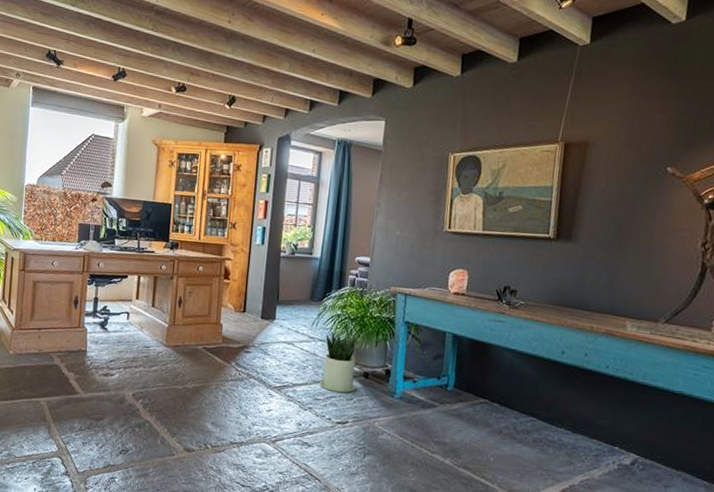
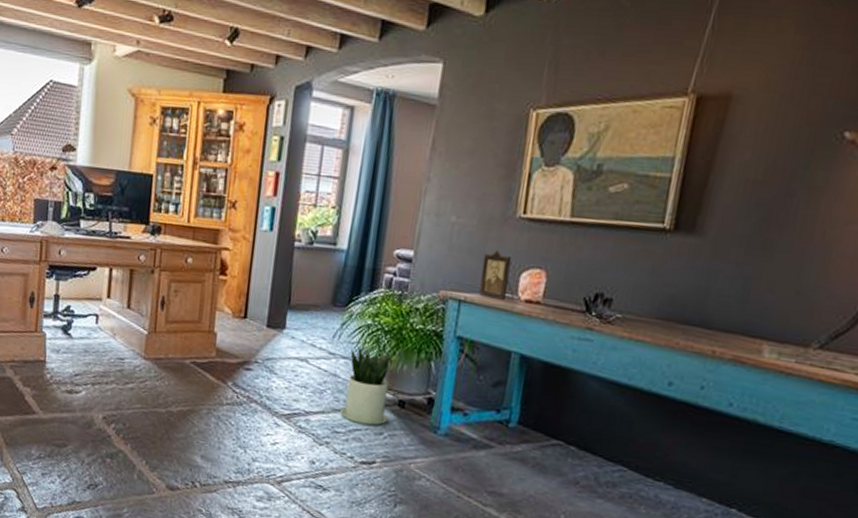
photo frame: none [419,256,446,293] -> present [478,250,514,300]

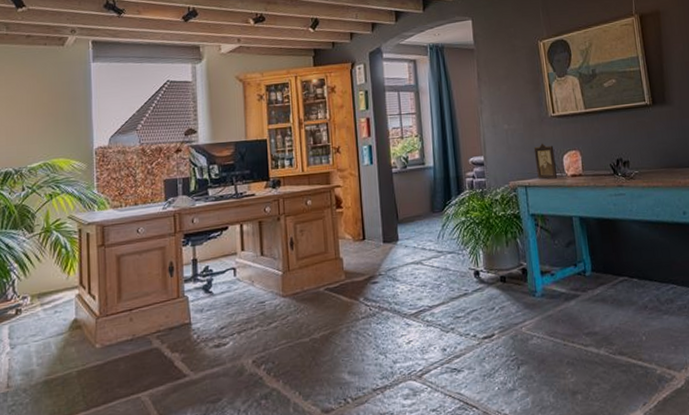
planter: present [340,346,390,426] -> none [454,239,496,305]

